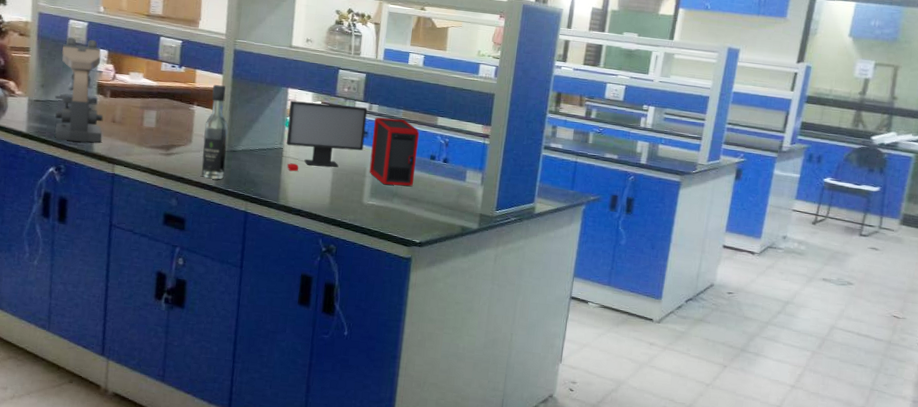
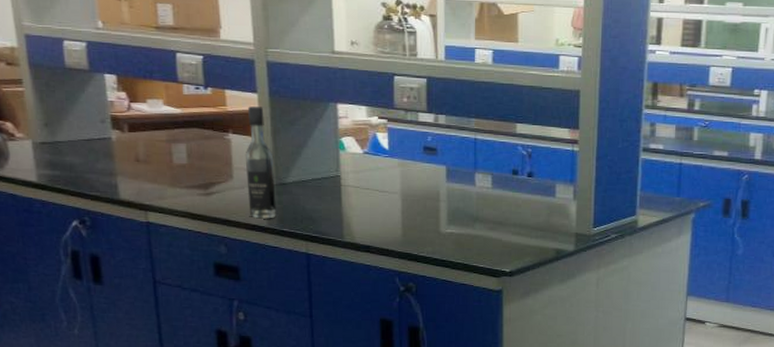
microscope: present [54,37,104,143] -> none [61,62,127,189]
desktop computer: present [286,100,420,186] -> none [341,118,497,208]

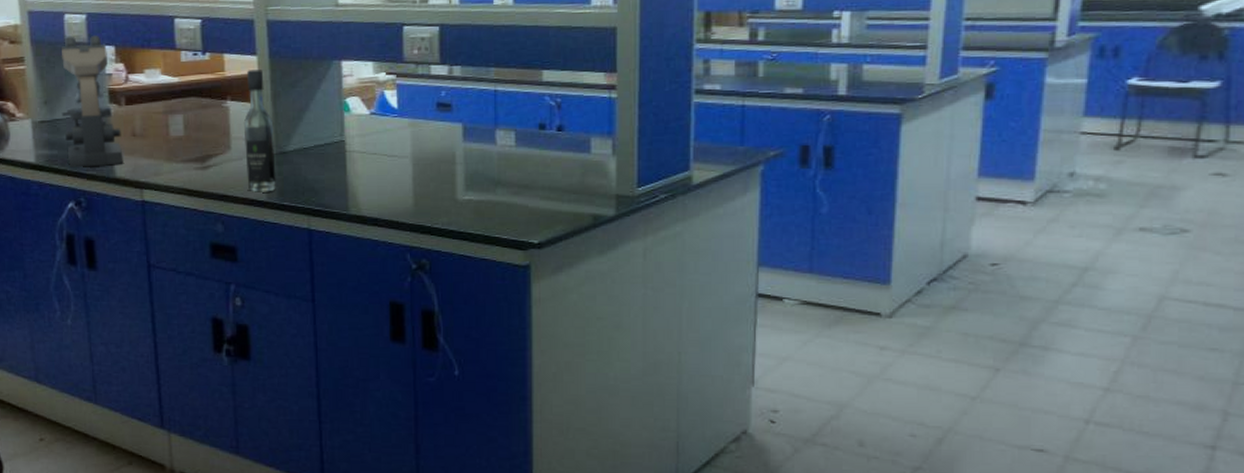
microscope: none [61,62,127,189] -> present [61,35,123,169]

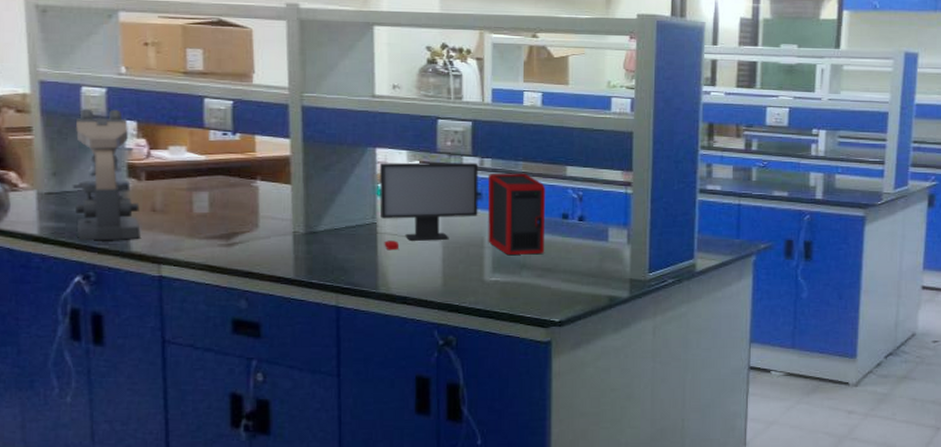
bottle: present [243,70,276,192] -> none [273,152,305,270]
desktop computer: none [345,72,521,171] -> present [379,162,546,255]

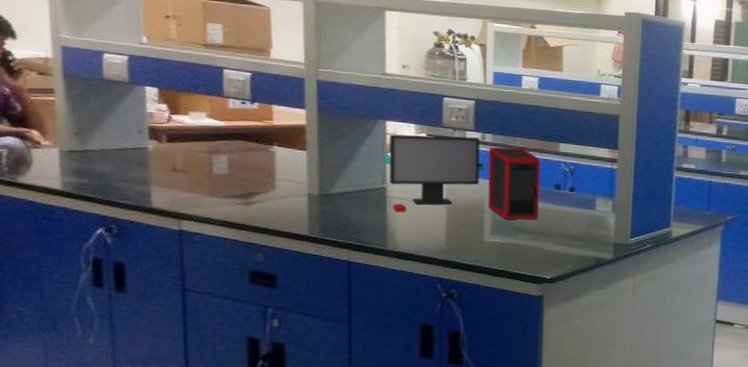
microscope: present [72,108,140,242] -> none [94,74,162,198]

